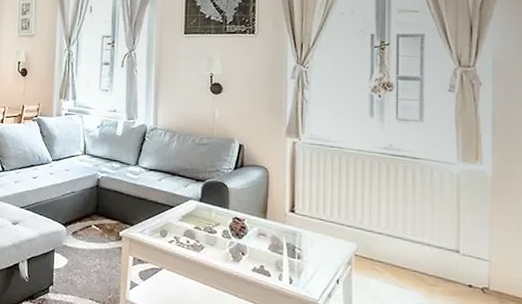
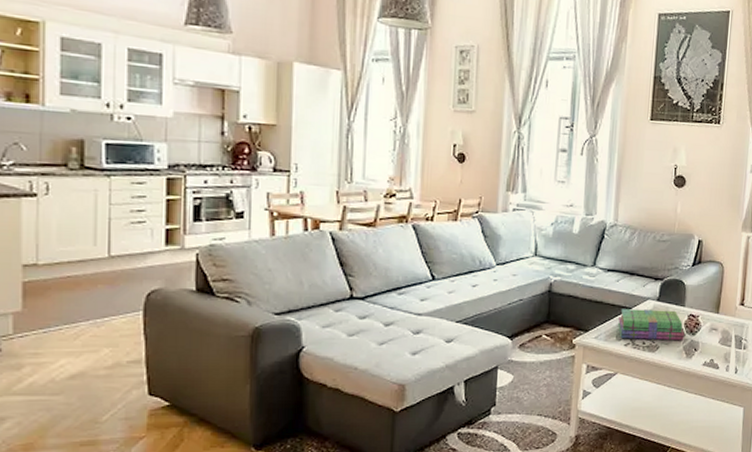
stack of books: none [162,207,230,243] -> present [618,309,685,340]

